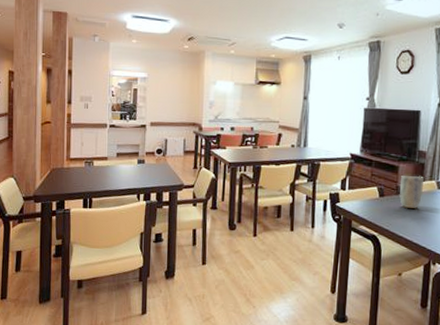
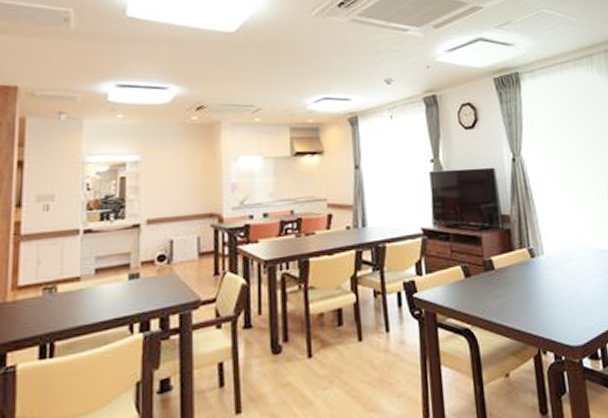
plant pot: present [398,175,424,210] -> none [486,244,516,288]

